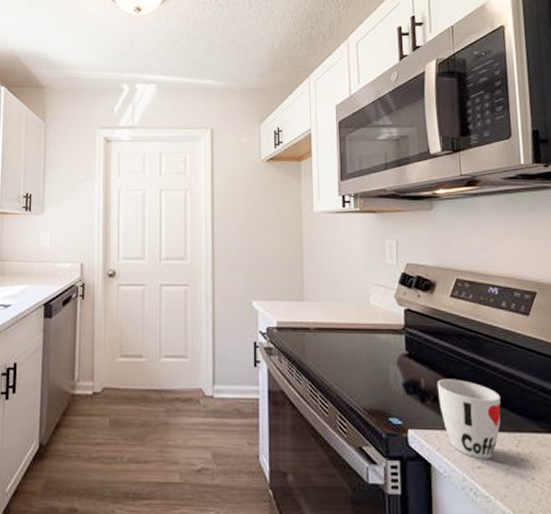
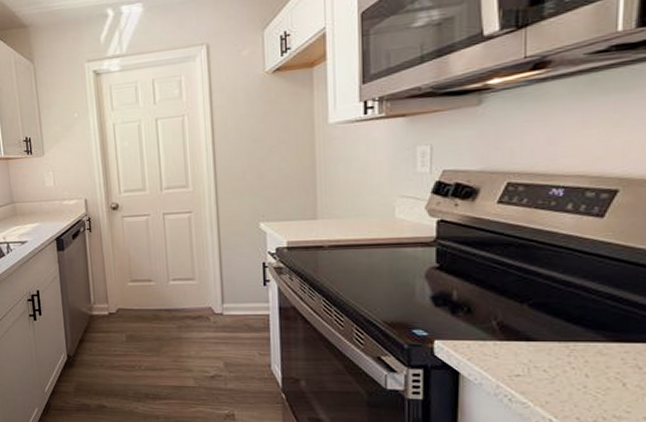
cup: present [436,379,501,459] -> none [472,290,552,368]

